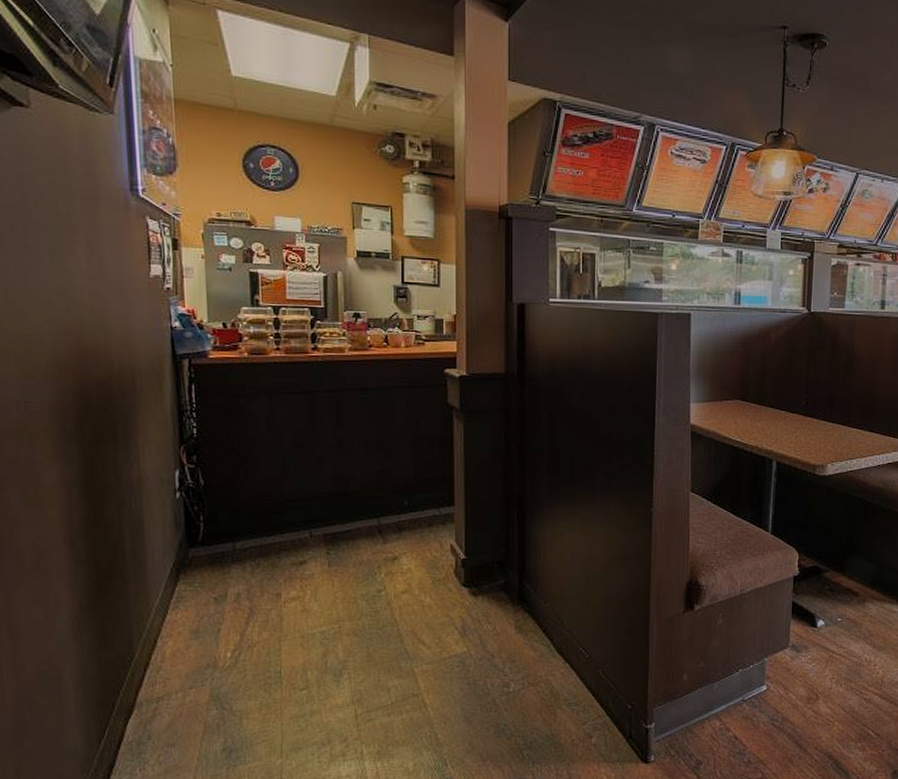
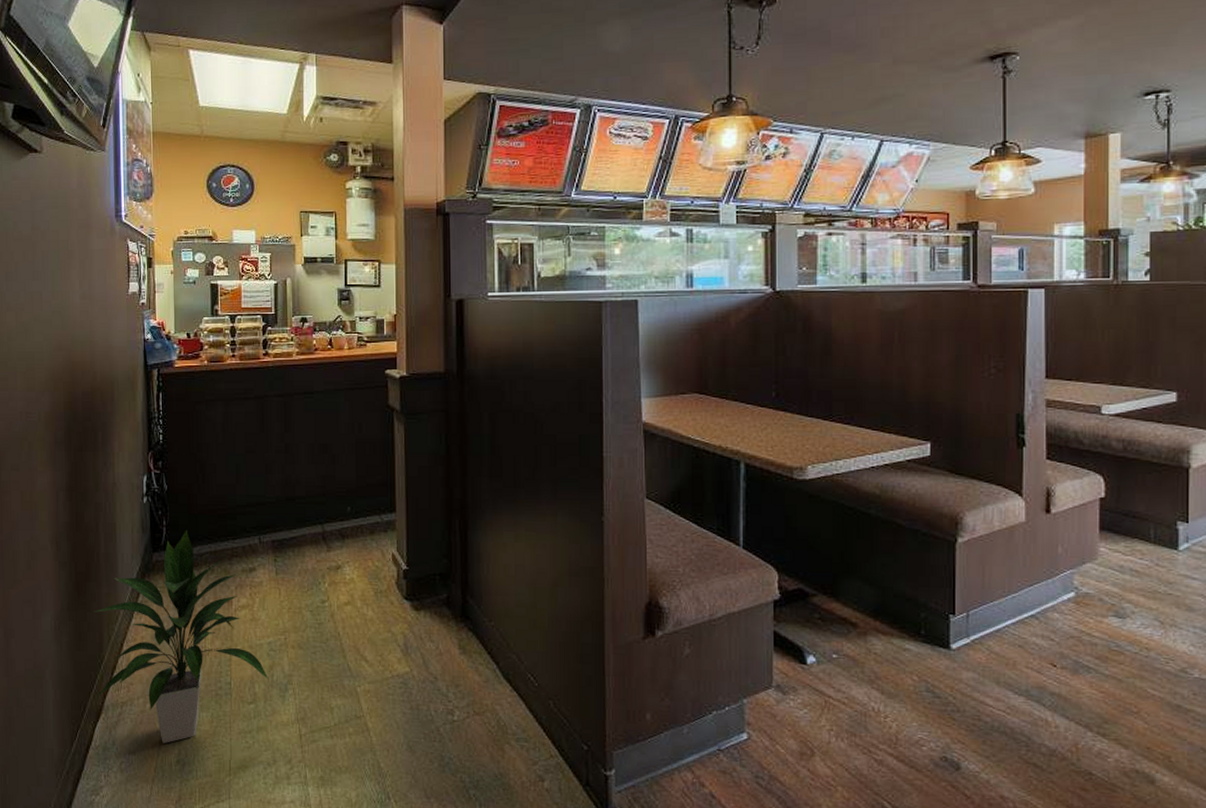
indoor plant: none [119,525,323,733] -> present [93,529,269,743]

